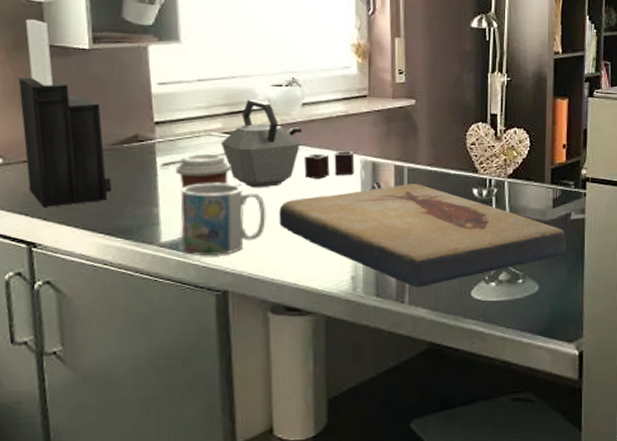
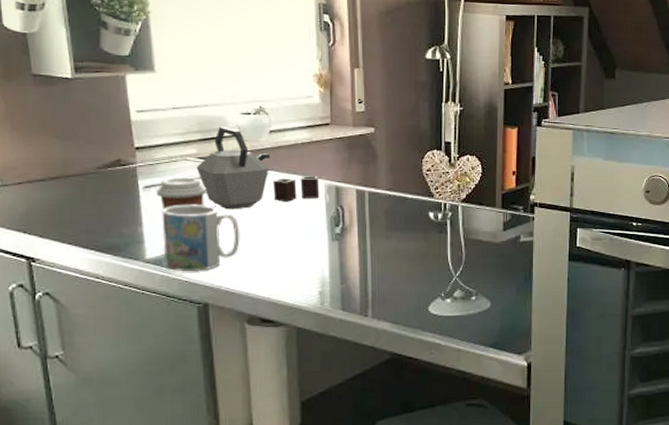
knife block: present [18,19,111,207] -> none [9,49,99,225]
fish fossil: present [279,184,566,288] -> none [252,207,516,303]

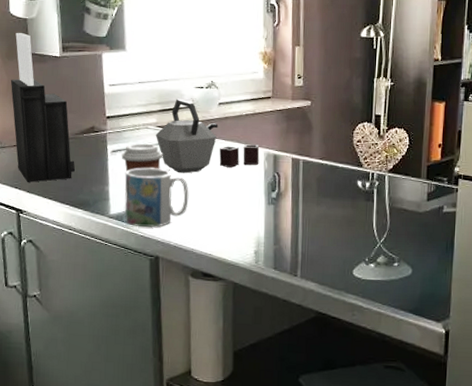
knife block: none [9,49,99,225] -> present [10,32,75,182]

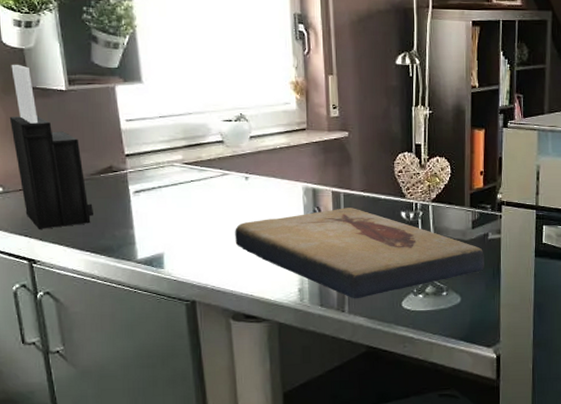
coffee cup: present [121,143,163,171] -> none [145,182,192,213]
mug: present [124,167,189,227] -> none [151,208,224,270]
kettle: present [155,99,260,174] -> none [182,133,298,212]
fish fossil: none [199,174,438,265] -> present [235,208,484,299]

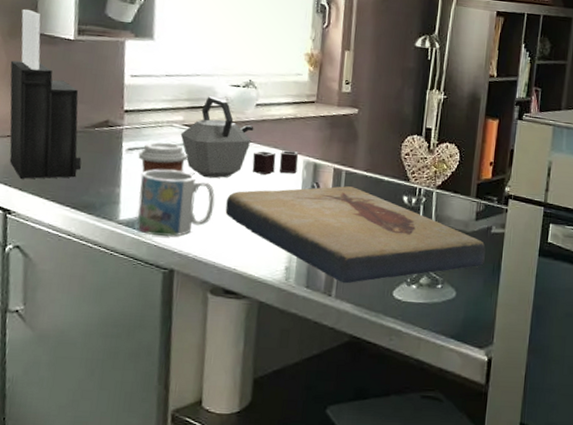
coffee cup: none [145,182,192,213] -> present [138,142,188,173]
mug: none [151,208,224,270] -> present [136,169,215,236]
kettle: none [182,133,298,212] -> present [180,96,299,179]

